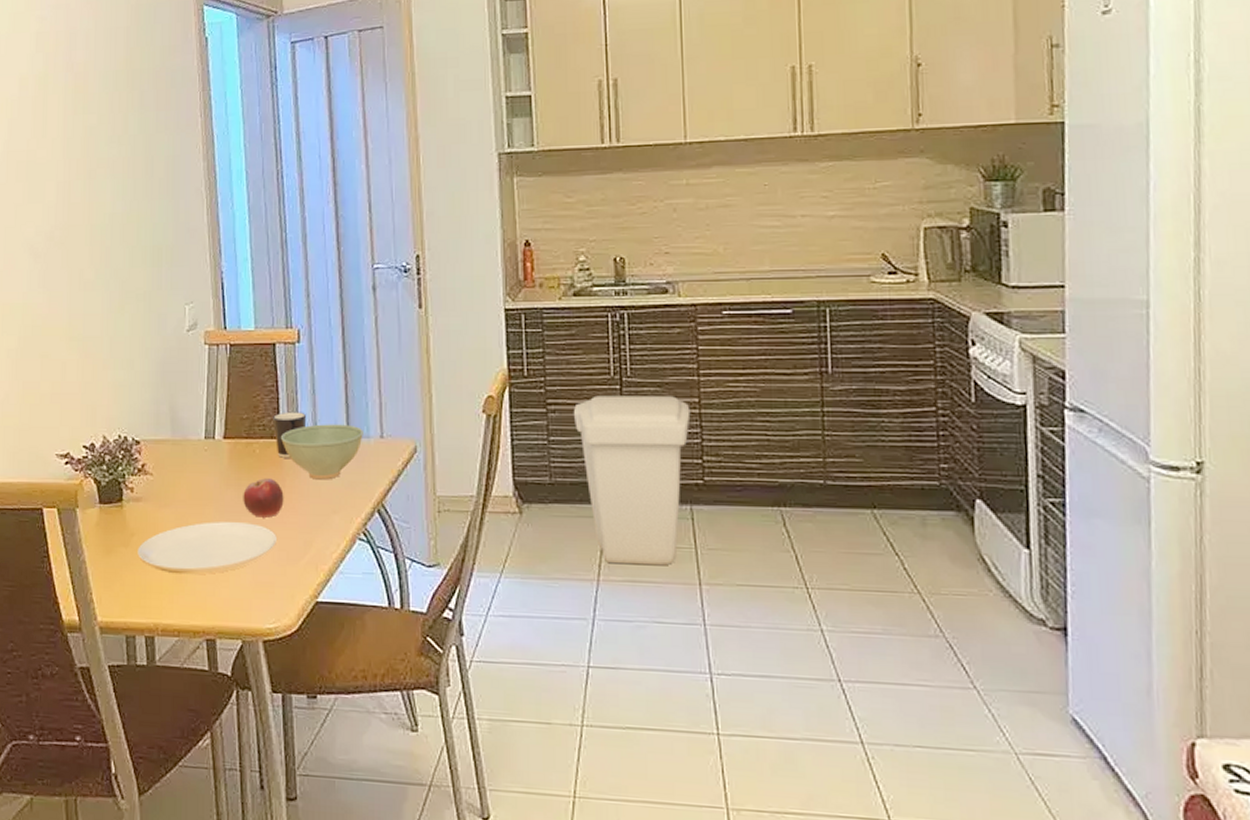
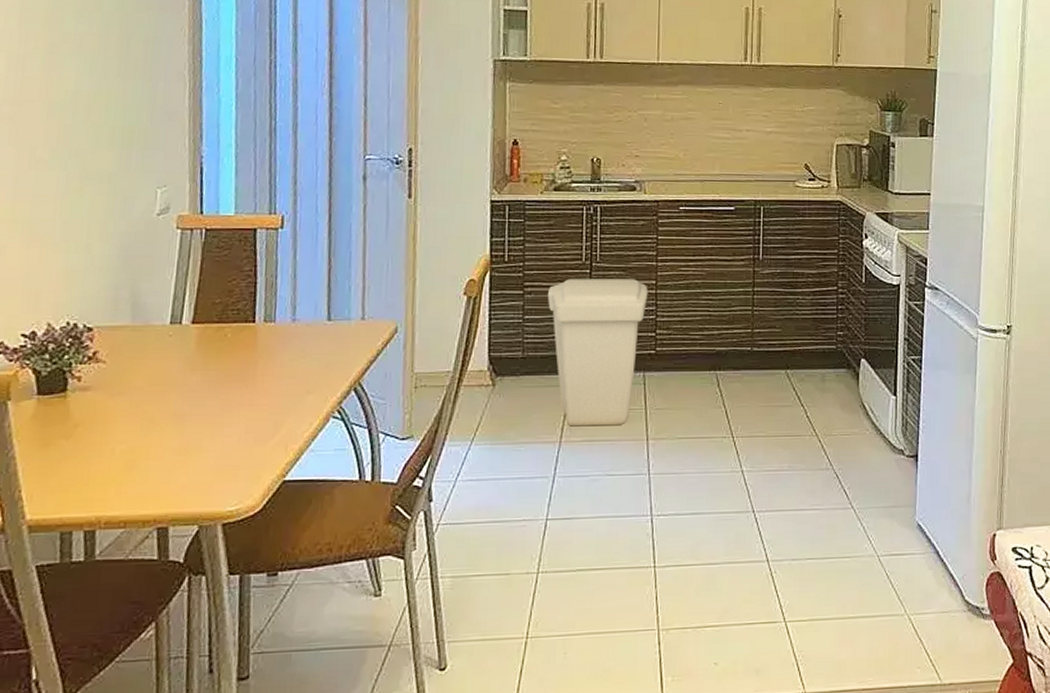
plate: present [138,522,277,575] -> none [81,407,245,464]
fruit: present [243,478,284,518] -> none [209,362,256,401]
mug: present [273,411,307,458] -> none [248,296,286,341]
bowl: present [280,424,363,480] -> none [255,307,344,362]

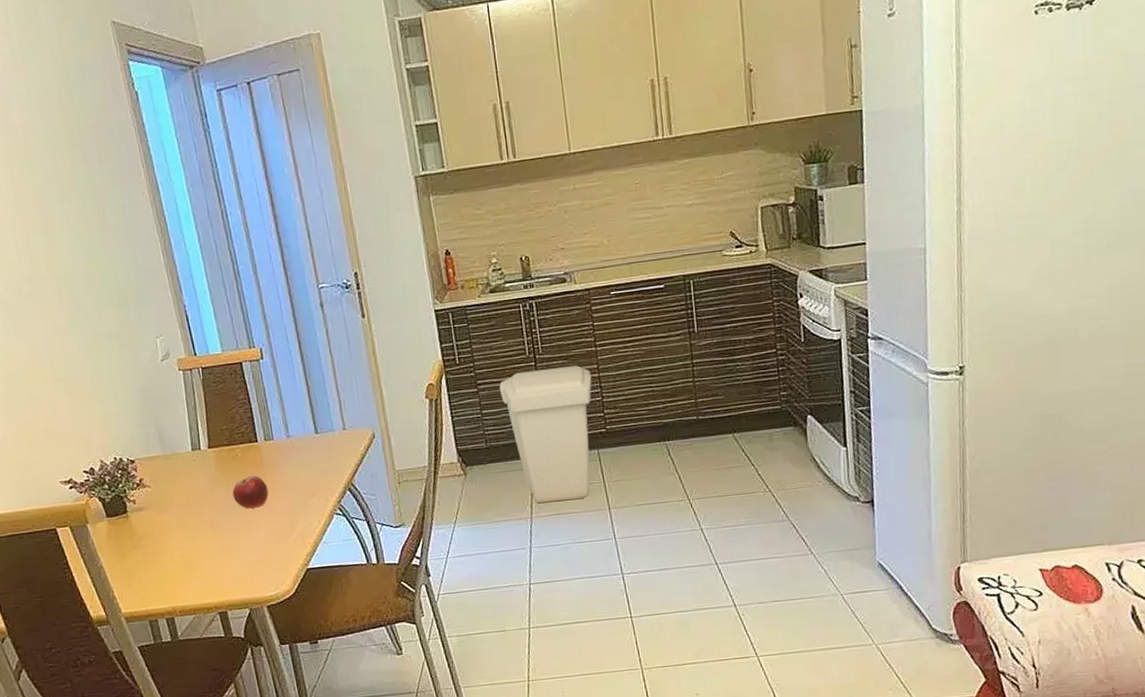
fruit: none [209,362,256,401] -> present [232,476,269,509]

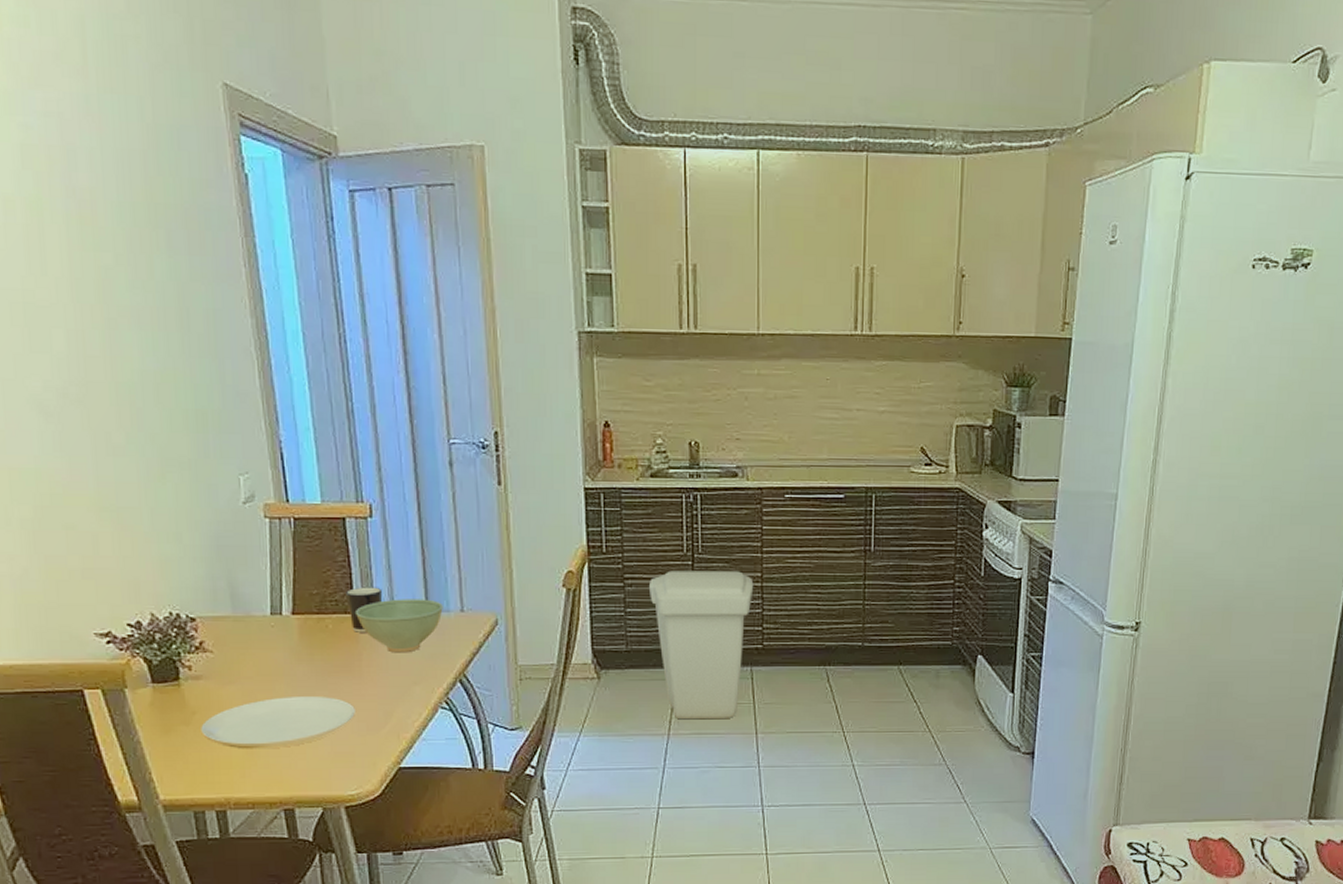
plate: none [147,514,267,565] -> present [201,697,355,749]
fruit: present [232,476,269,509] -> none [316,653,361,691]
mug: none [249,417,279,458] -> present [346,587,383,632]
bowl: none [257,422,329,472] -> present [354,599,443,653]

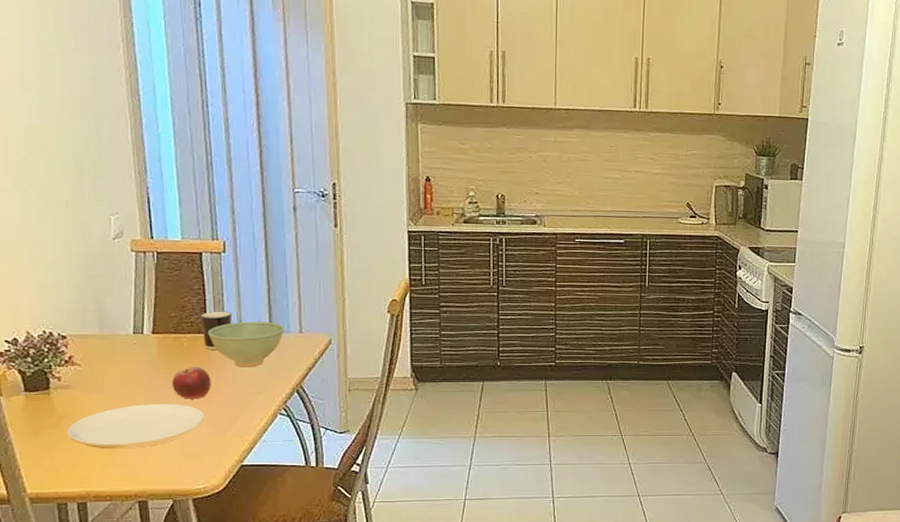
fruit: none [316,653,361,691] -> present [172,367,211,399]
trash can: present [648,570,754,720] -> none [460,300,549,425]

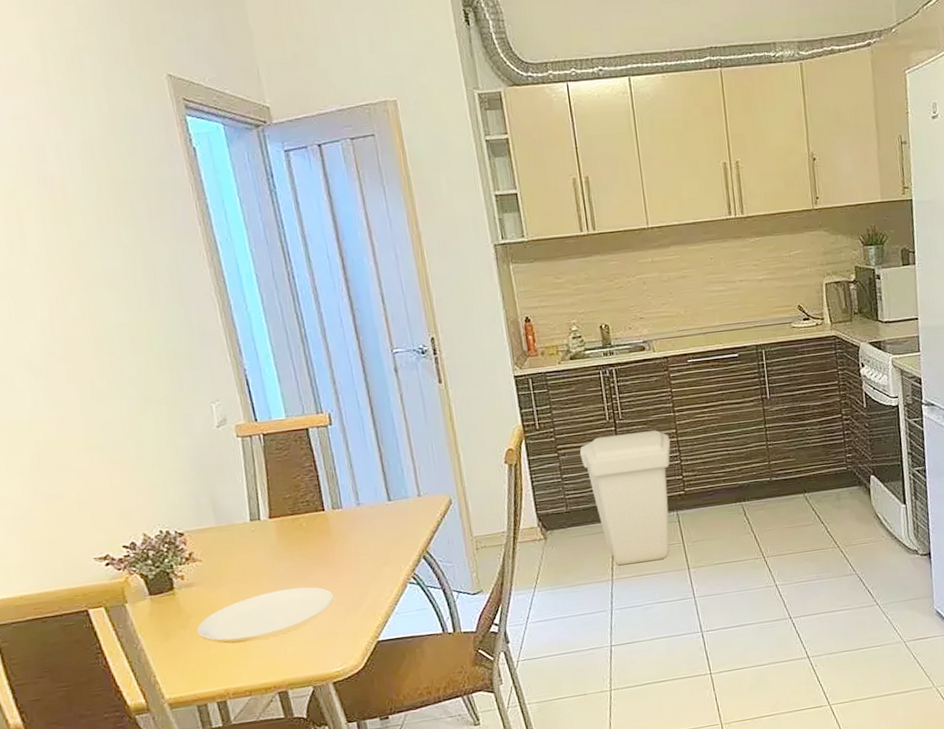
fruit: present [172,367,211,399] -> none [295,546,336,581]
mug: present [200,311,233,350] -> none [315,485,349,527]
bowl: present [207,321,284,367] -> none [324,489,403,541]
trash can: none [460,300,549,425] -> present [579,430,671,566]

